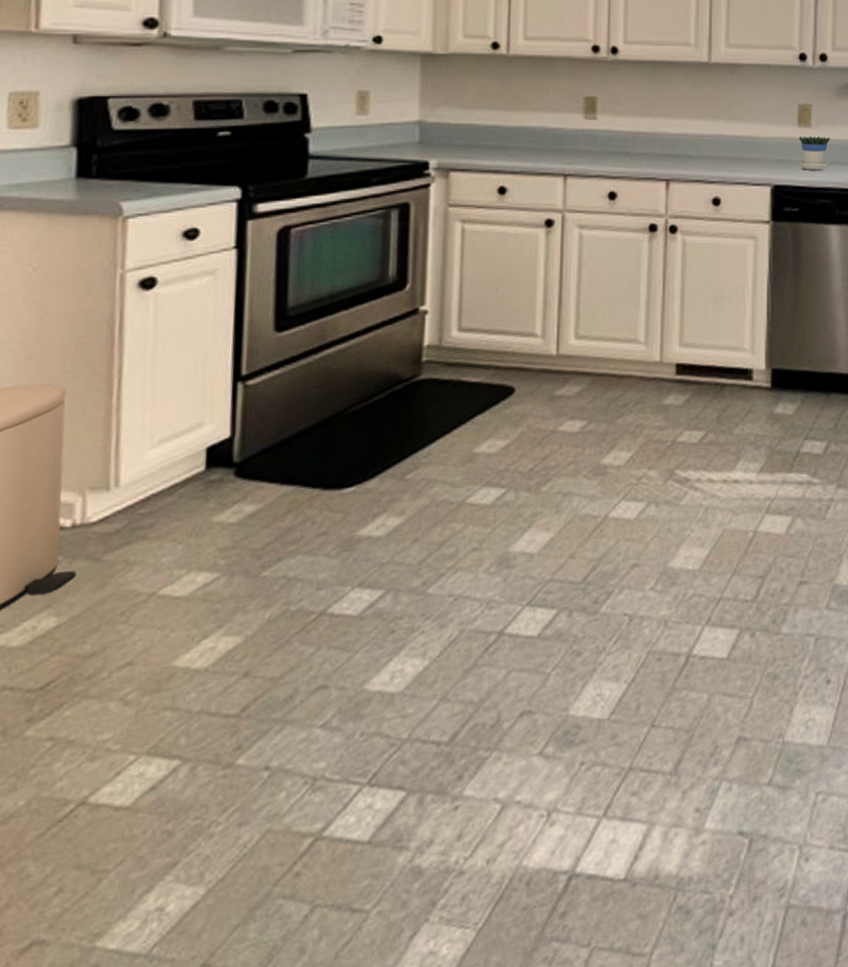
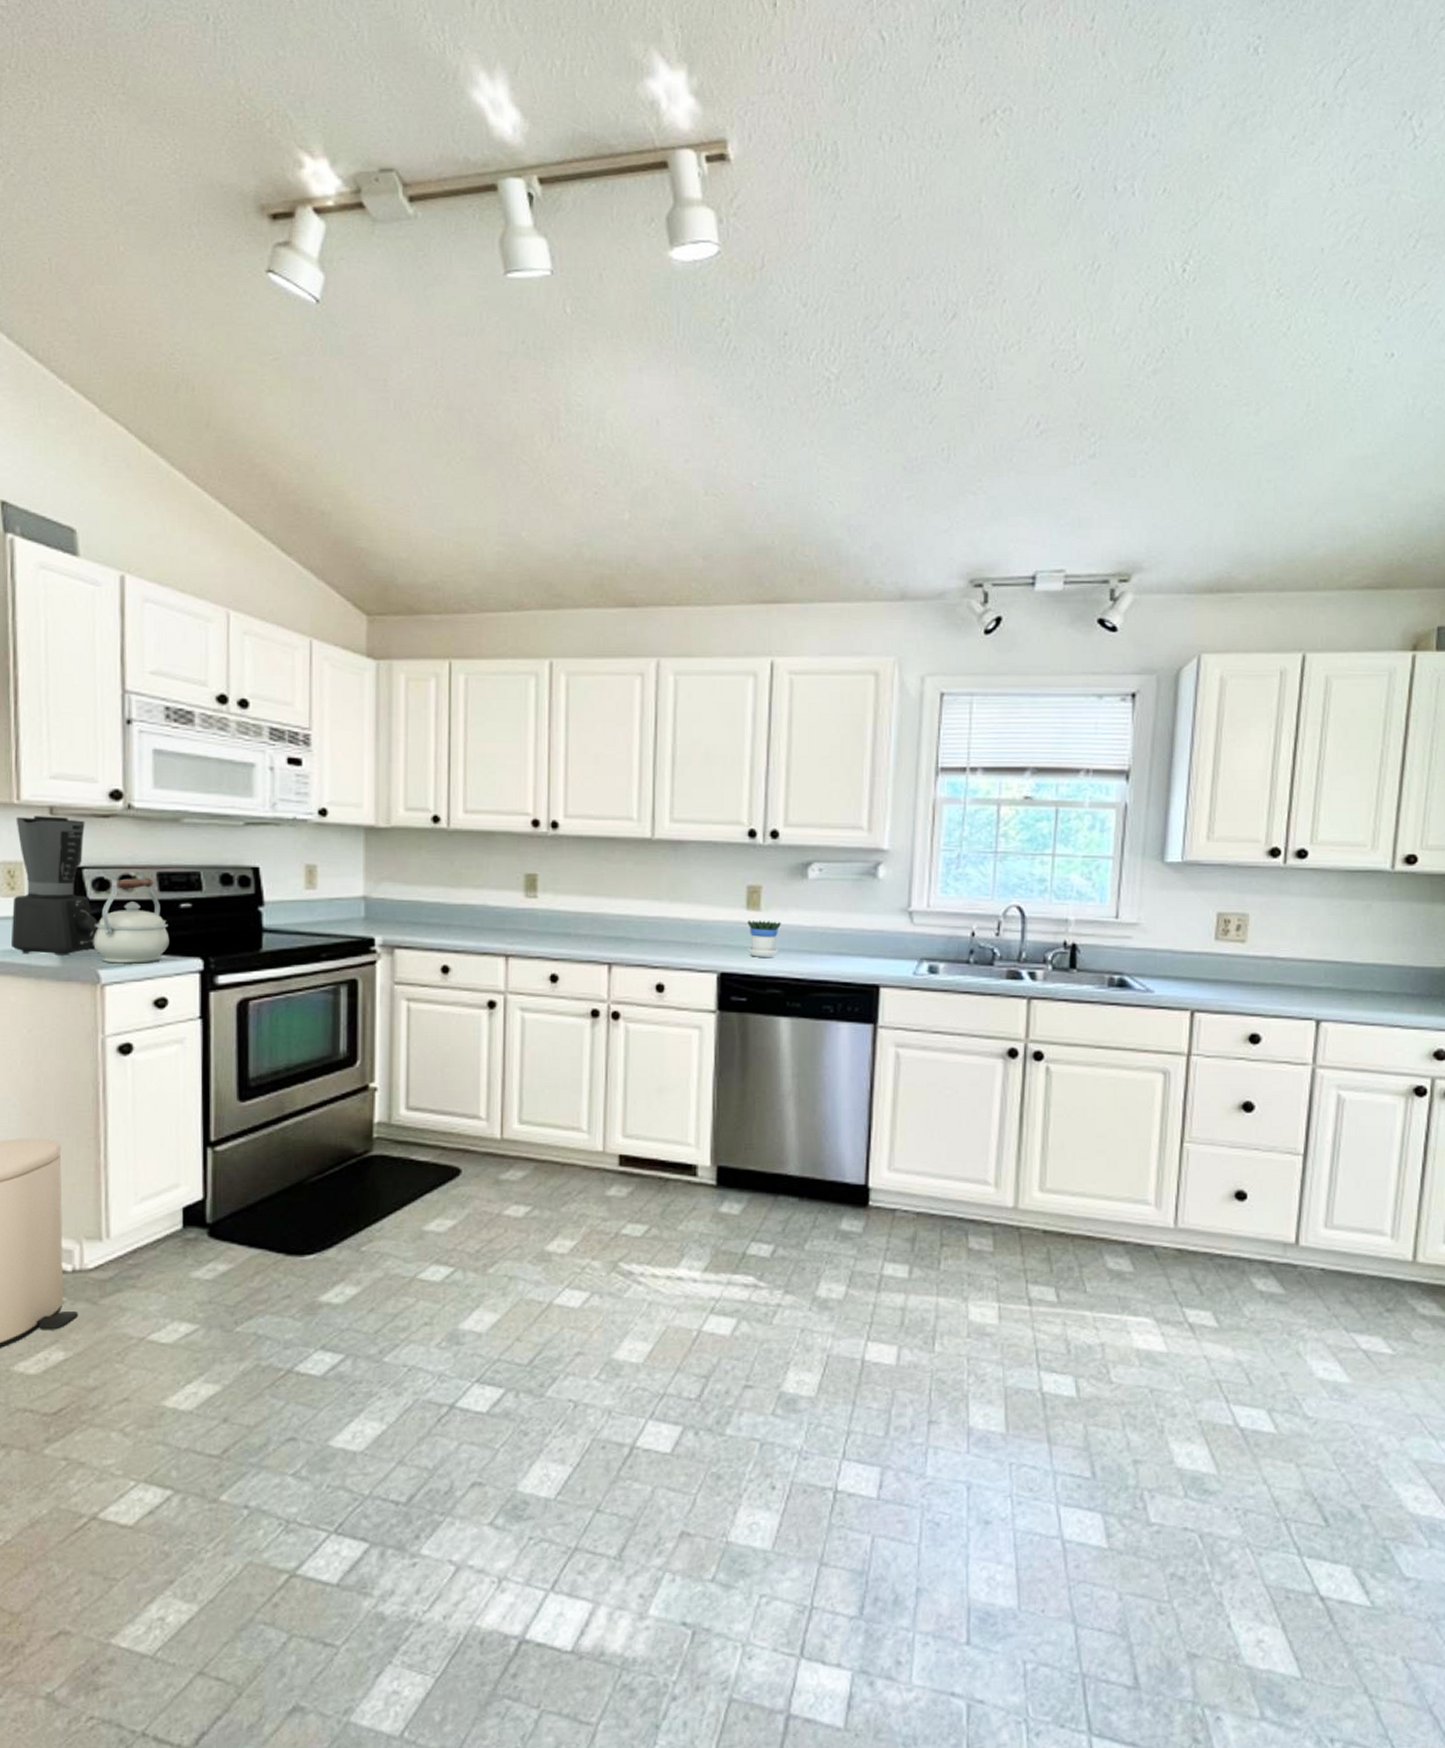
blender: none [18,45,123,188] -> present [10,816,98,955]
kettle: none [116,105,205,195] -> present [93,877,170,964]

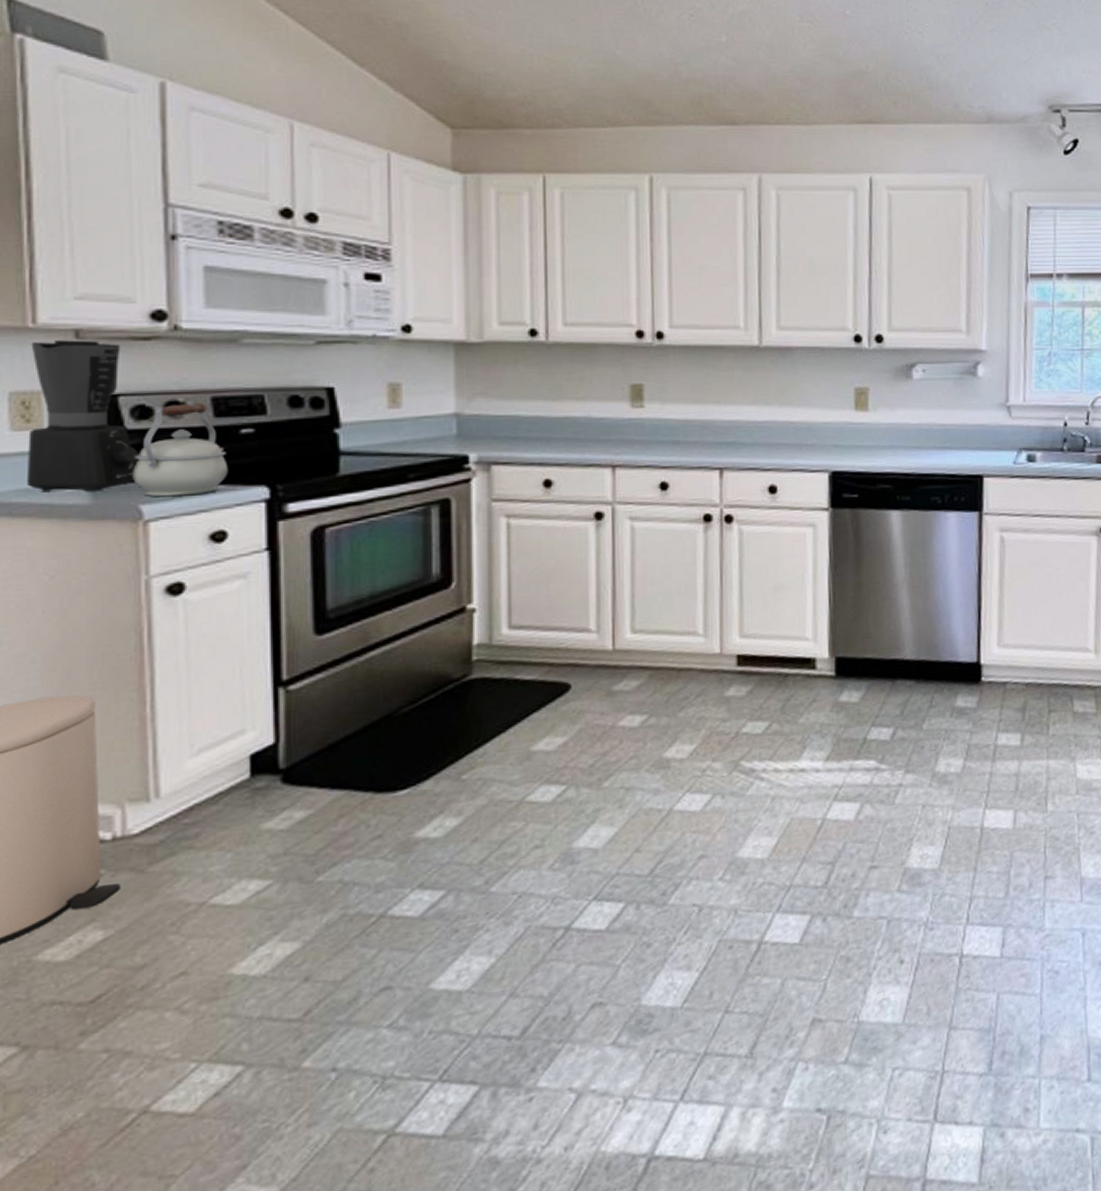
flowerpot: present [747,920,781,957] -> none [856,419,889,455]

